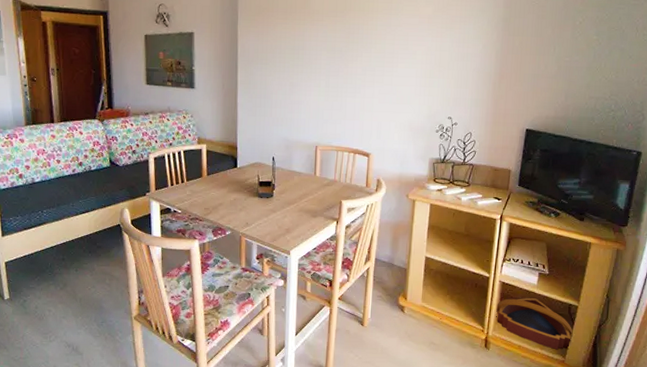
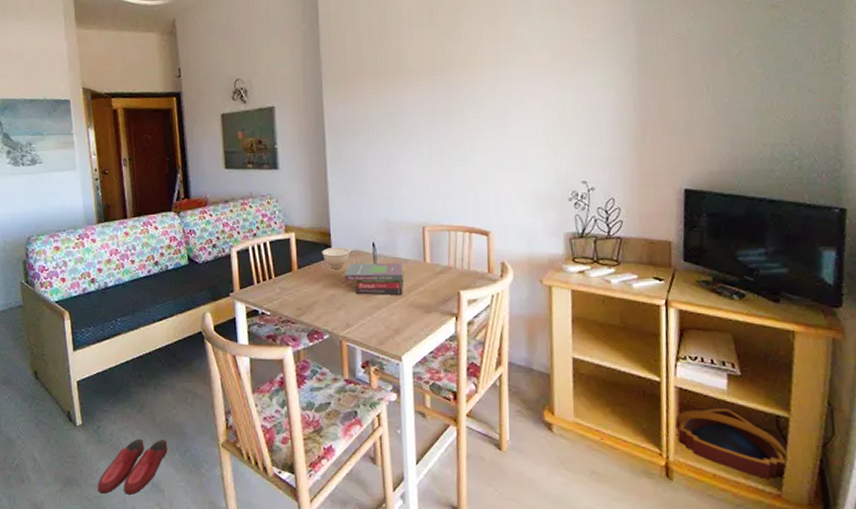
slippers: none [23,312,87,356] -> present [97,439,168,495]
bowl: none [229,158,254,177] -> present [322,246,351,269]
books: none [247,173,297,201] -> present [345,263,405,295]

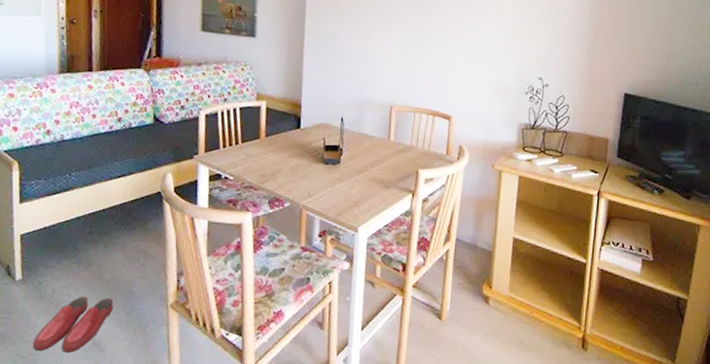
bowl: present [322,246,351,269] -> none [291,118,319,140]
books: present [345,263,405,295] -> none [311,136,369,169]
decorative basket: present [675,408,788,480] -> none [595,289,683,353]

